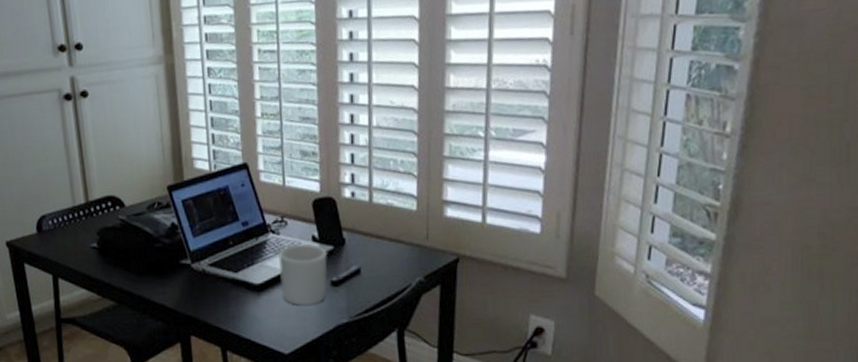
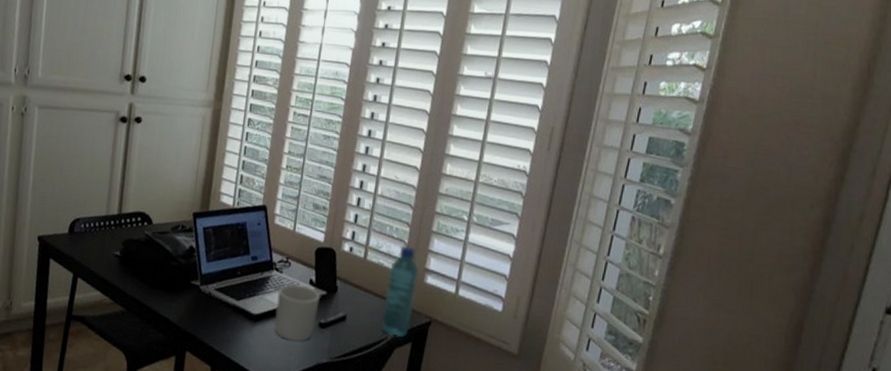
water bottle: none [401,178,437,282] -> present [382,245,419,338]

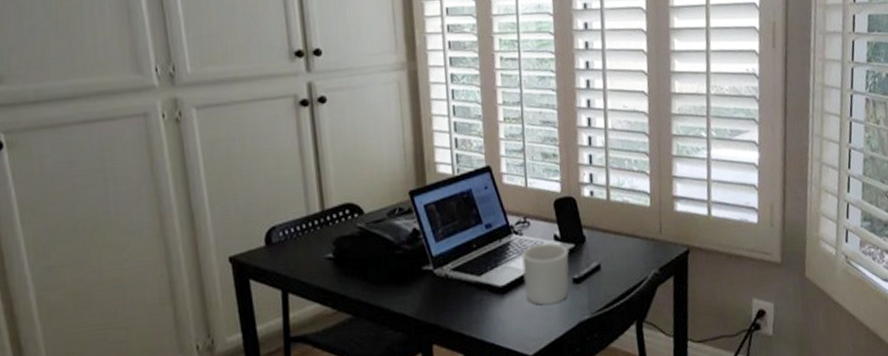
water bottle: present [382,245,419,338] -> none [636,176,669,275]

